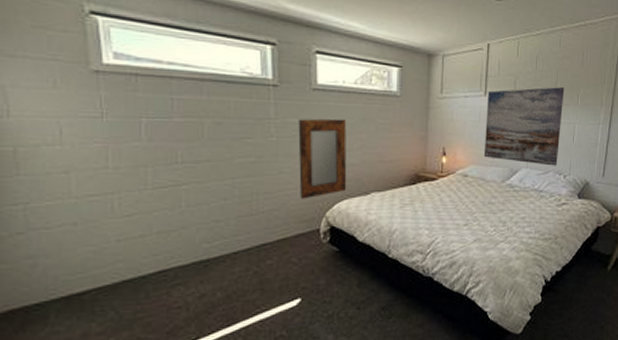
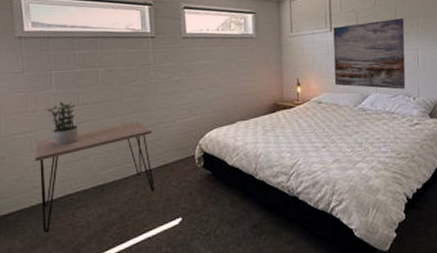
desk: none [118,187,270,315] -> present [35,121,154,233]
potted plant: none [135,159,175,212] -> present [48,102,78,146]
home mirror: present [298,118,347,199] -> none [172,60,216,130]

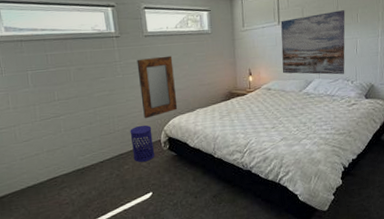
desk: present [35,121,154,233] -> none [20,113,127,211]
potted plant: present [48,102,78,146] -> none [27,99,57,137]
waste bin: none [160,137,188,181] -> present [130,125,155,162]
home mirror: none [172,60,216,130] -> present [137,55,178,119]

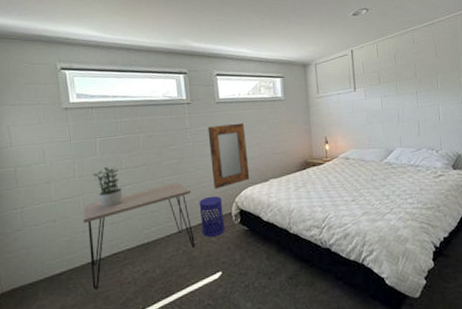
desk: none [20,113,127,211] -> present [83,183,195,290]
potted plant: none [27,99,57,137] -> present [93,167,122,208]
wall art: present [281,10,345,75] -> none [357,76,429,144]

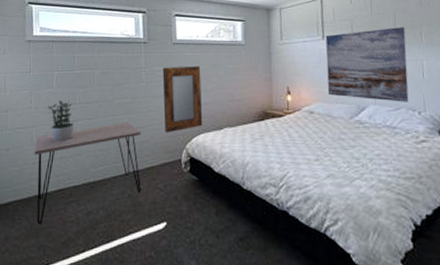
waste bin: present [199,196,226,237] -> none [148,140,174,183]
wall art: none [357,76,429,144] -> present [325,27,409,102]

